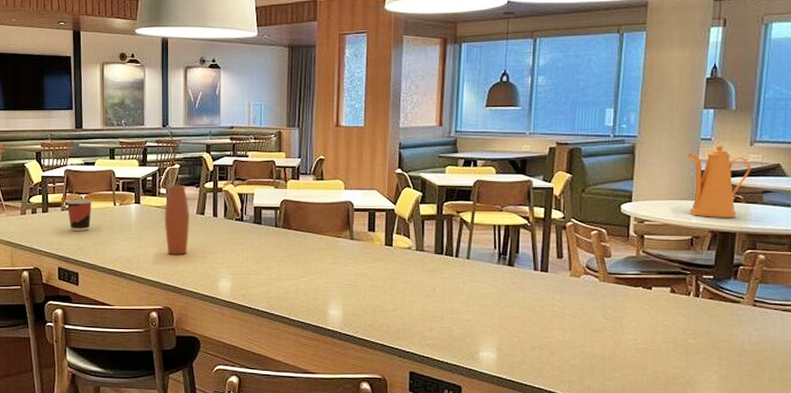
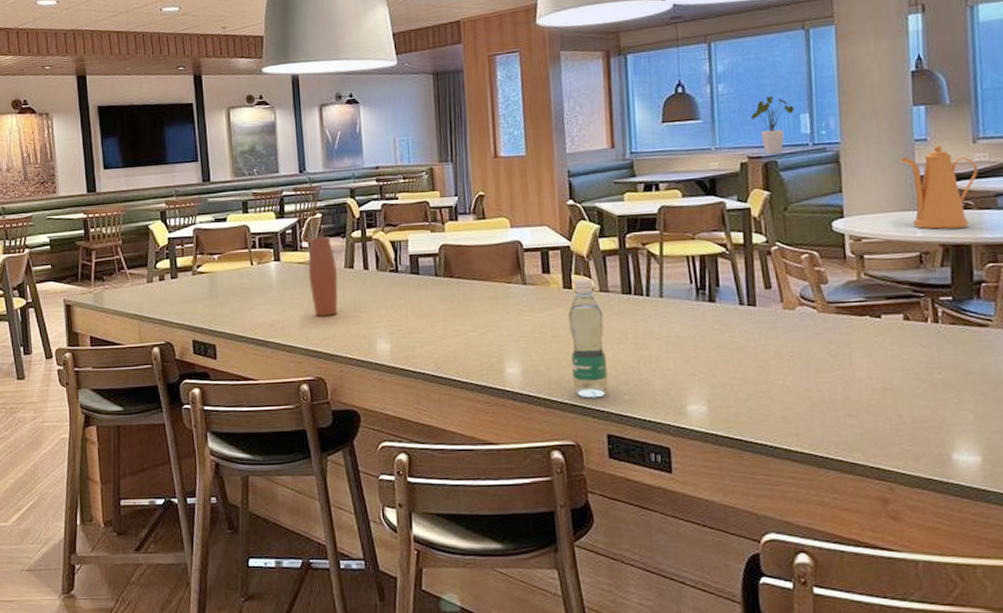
cup: present [66,199,92,231] -> none [197,260,227,297]
bottle: none [385,238,417,341] -> present [568,278,608,398]
house plant: none [563,90,601,142] -> present [751,95,794,155]

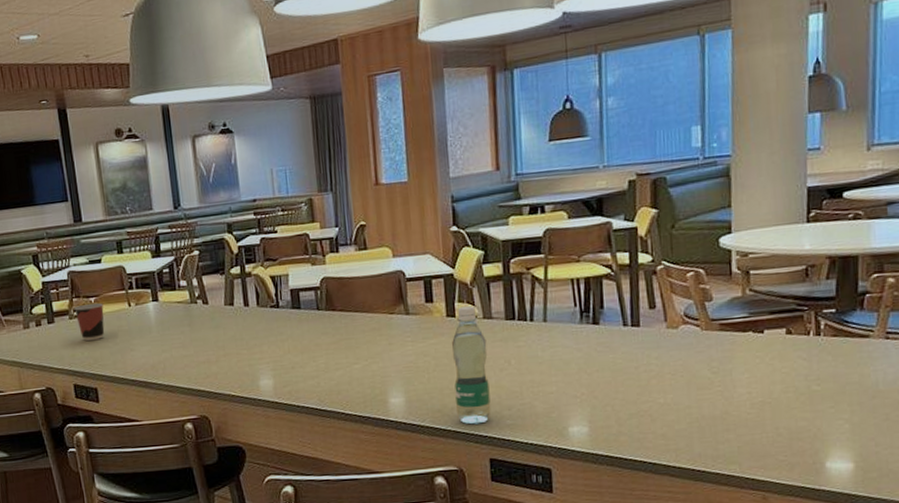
cup: none [197,260,227,297] -> present [74,302,105,341]
vase: present [308,236,338,316] -> none [187,274,219,356]
house plant: present [751,95,794,155] -> none [641,108,685,171]
coffee pot: present [900,145,979,230] -> none [791,154,871,242]

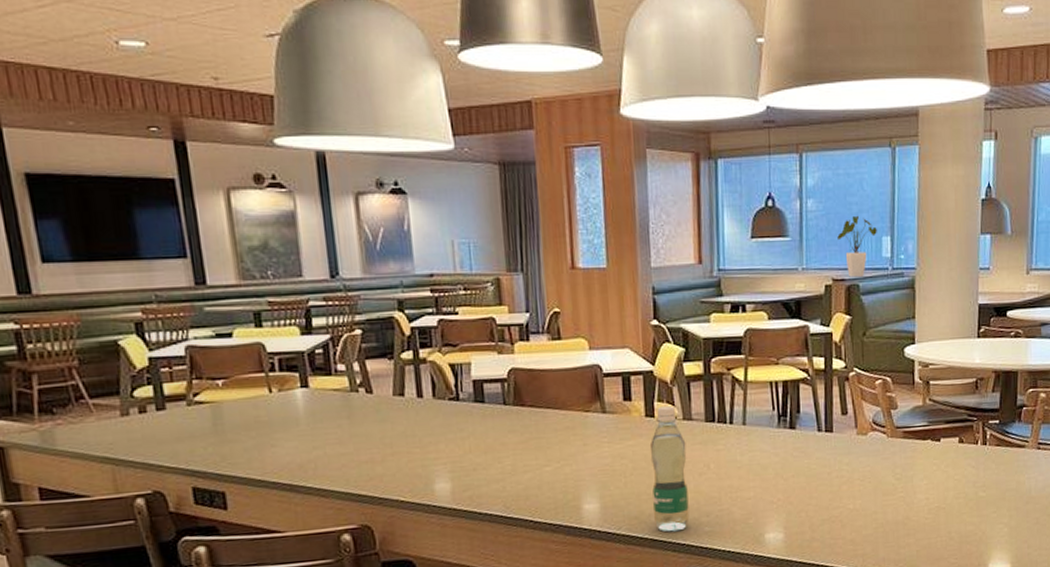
cup: present [74,302,105,341] -> none [193,386,237,433]
house plant: none [641,108,685,171] -> present [837,215,877,277]

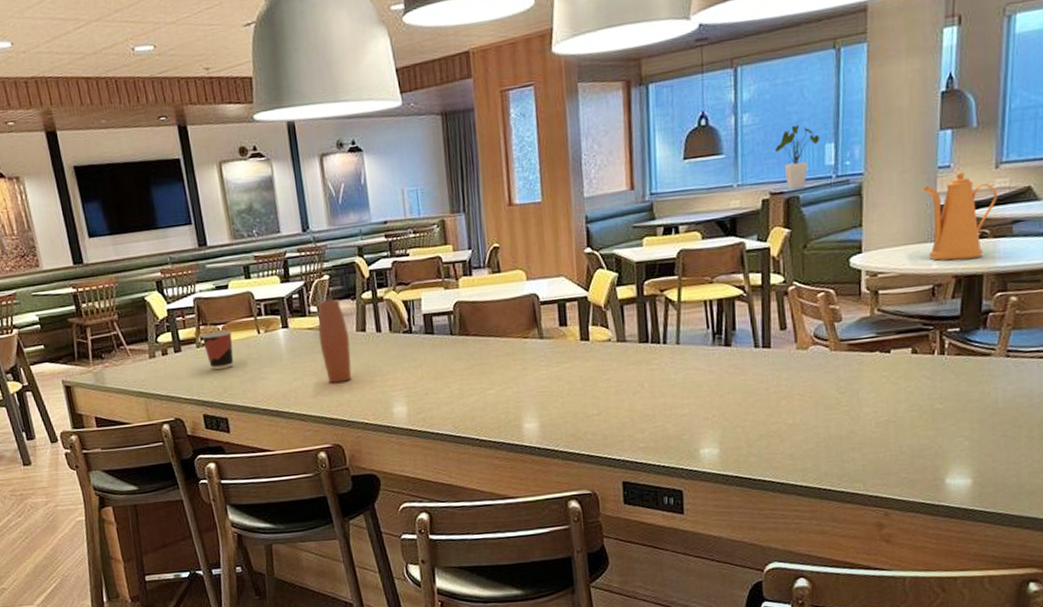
cup: none [193,386,237,433] -> present [201,330,234,370]
vase: none [346,358,386,454] -> present [318,299,352,383]
bottle: present [649,406,690,532] -> none [585,329,624,448]
coffee pot: none [966,274,1029,357] -> present [921,171,998,261]

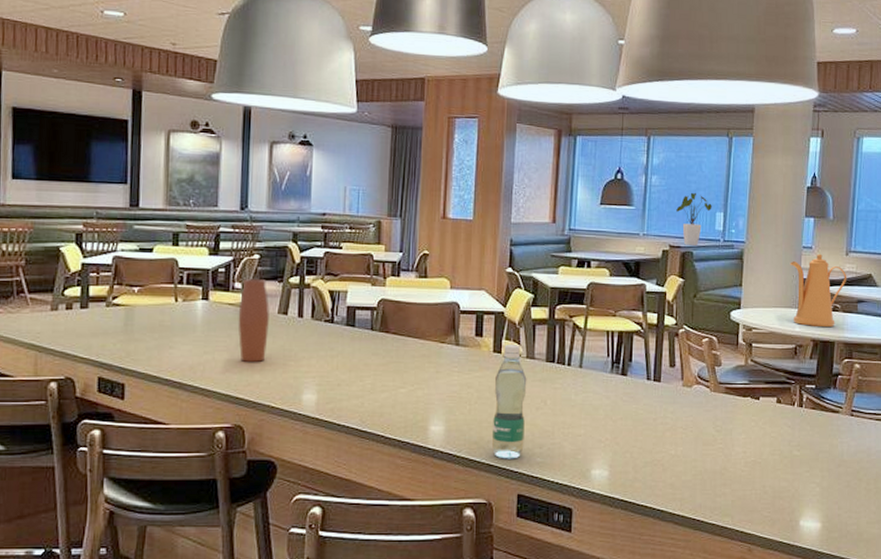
cup: present [201,330,234,370] -> none [113,292,147,332]
bottle: none [585,329,624,448] -> present [491,344,527,459]

